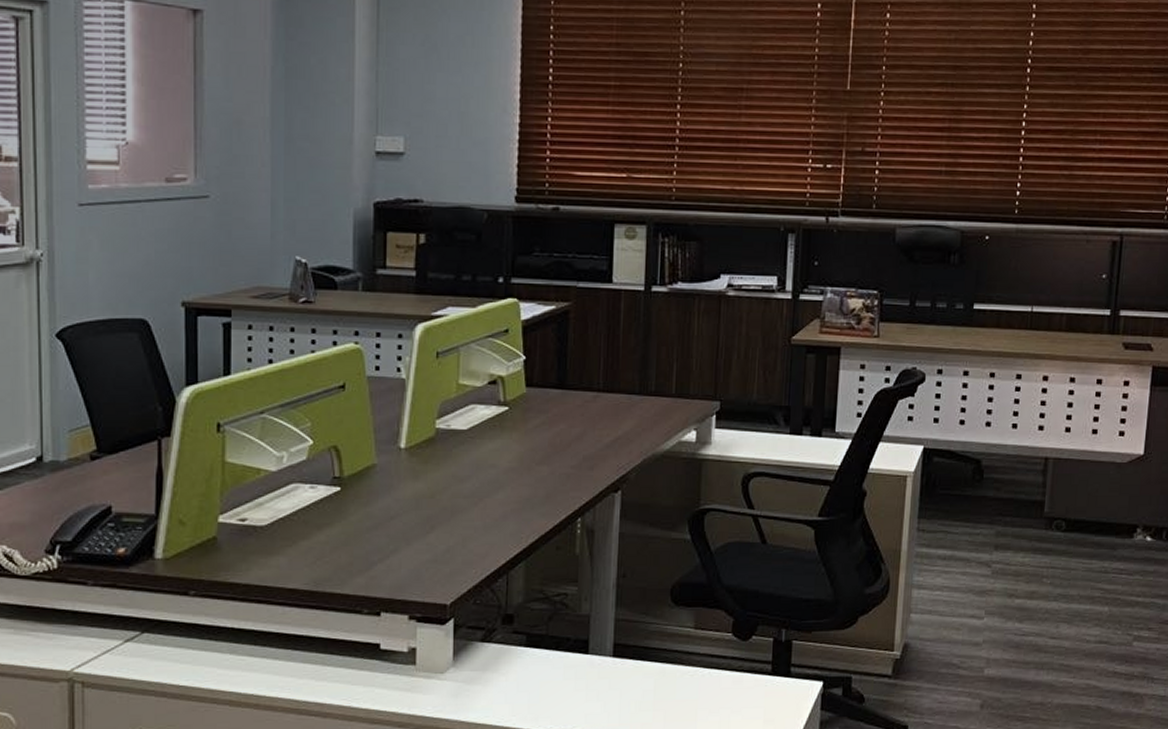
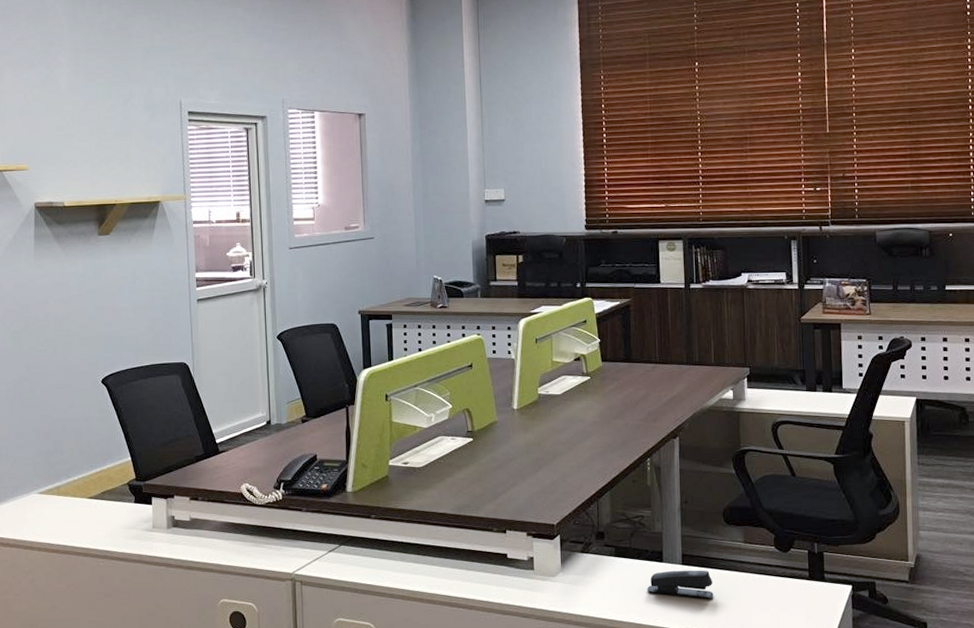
stapler: none [565,663,651,699] -> present [647,570,714,598]

